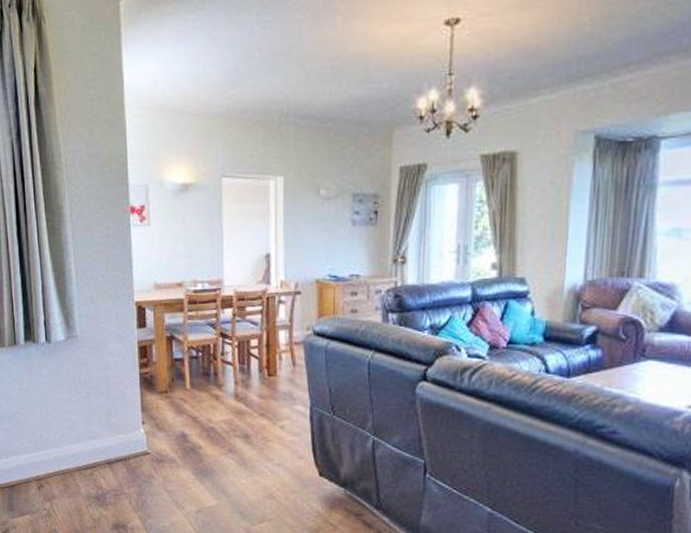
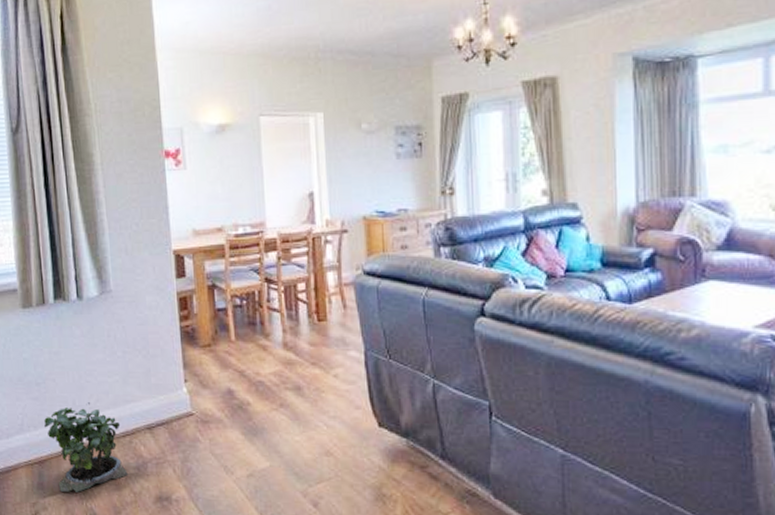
potted plant: none [14,435,89,515] -> present [44,401,128,492]

